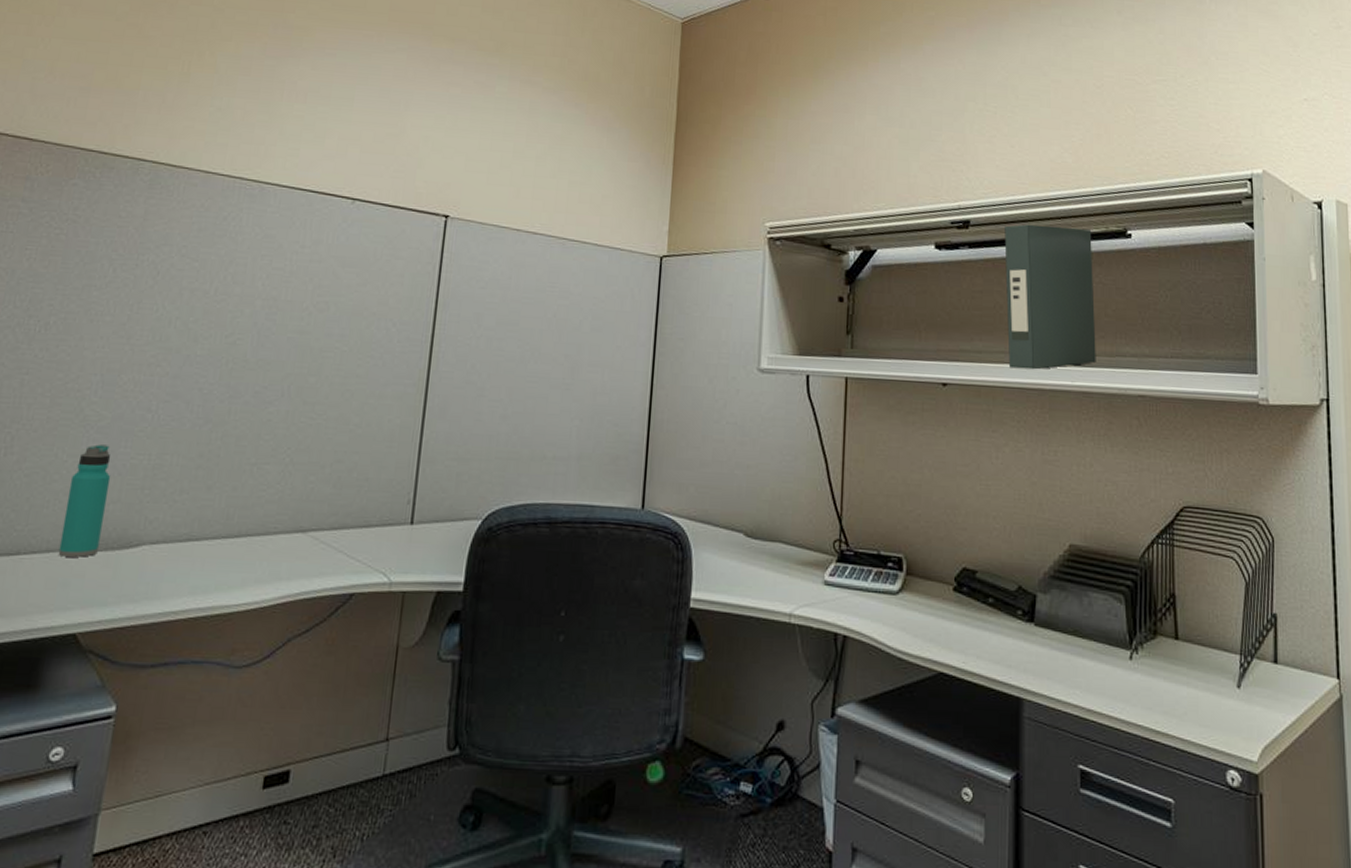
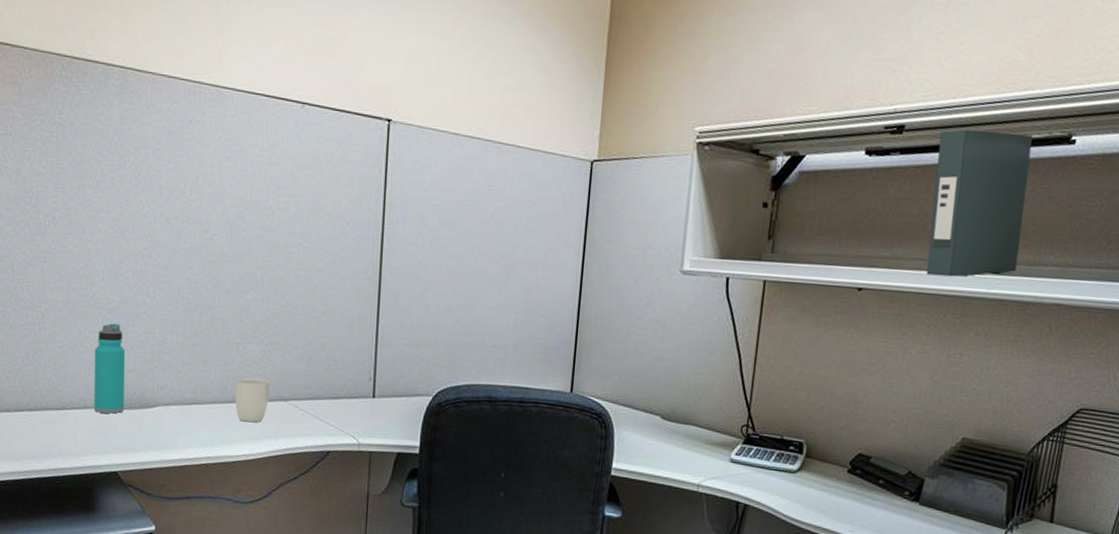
mug: none [240,505,288,561] -> present [234,377,270,423]

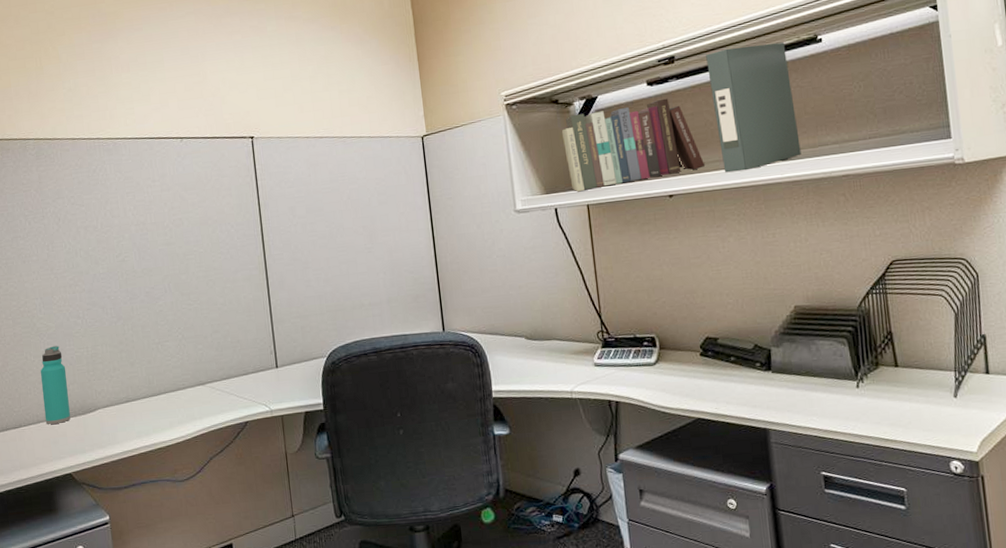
mug: present [234,377,270,423] -> none [158,369,190,410]
books: none [751,171,907,265] -> present [561,98,705,192]

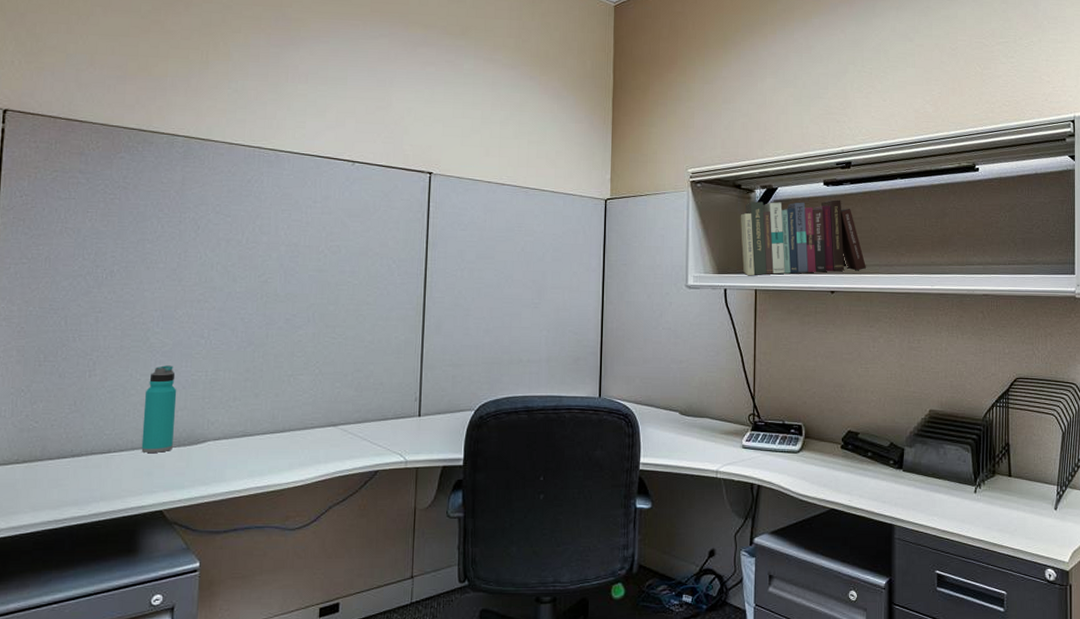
binder: present [706,42,801,173] -> none [879,163,951,278]

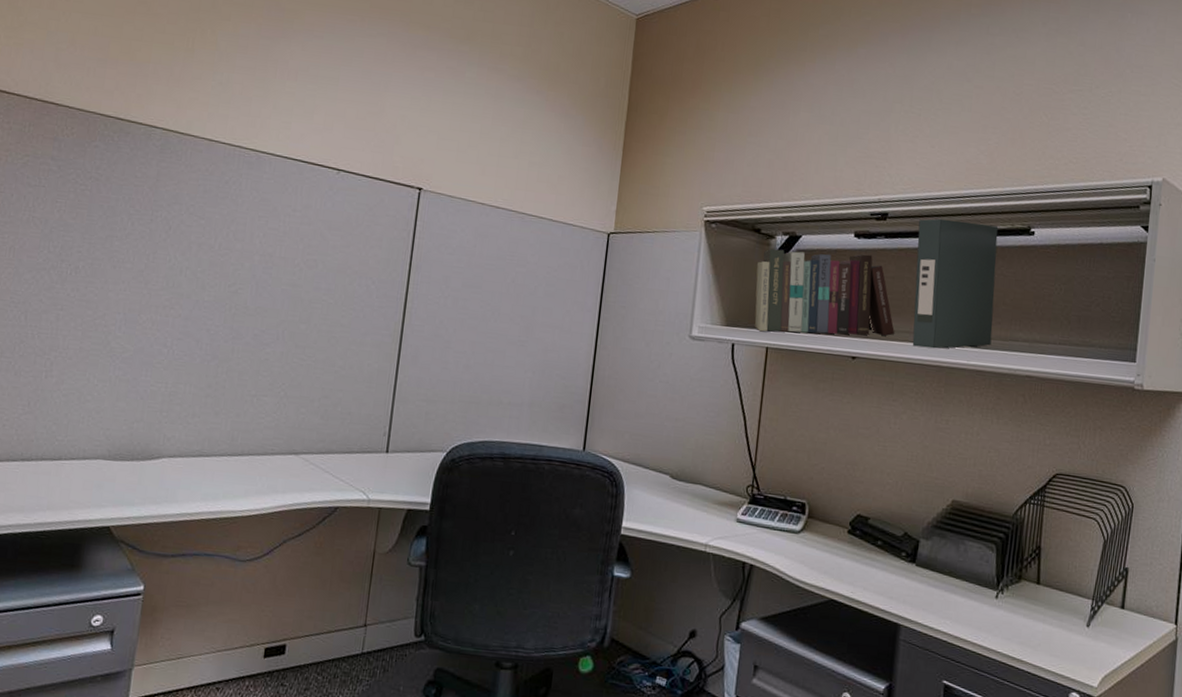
water bottle: present [141,365,177,453] -> none [93,372,135,465]
binder: none [879,163,951,278] -> present [912,218,998,349]

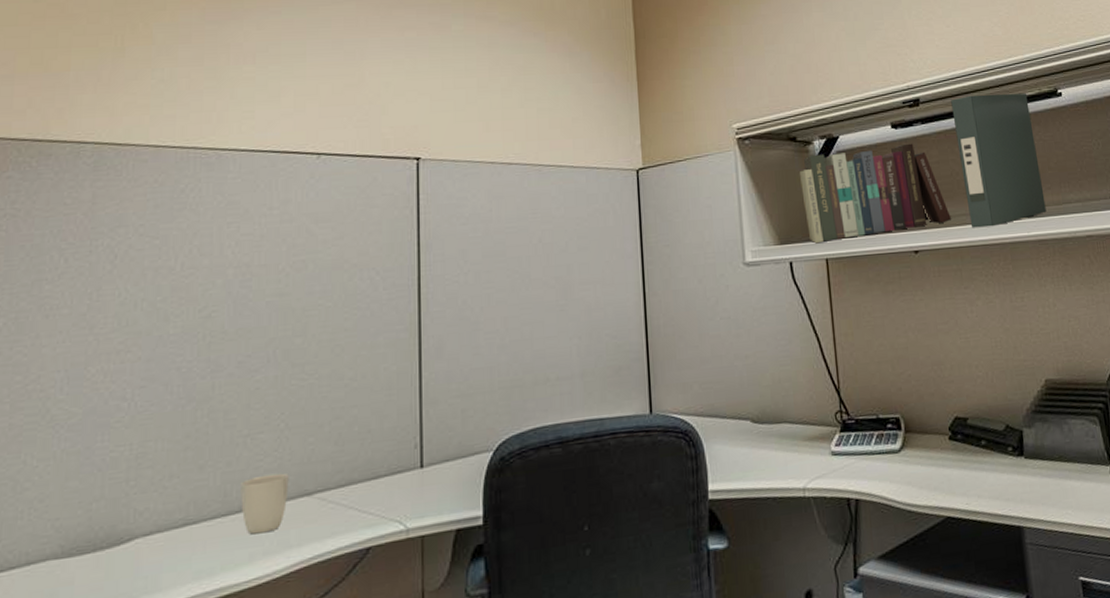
mug: none [243,430,283,477] -> present [240,473,289,535]

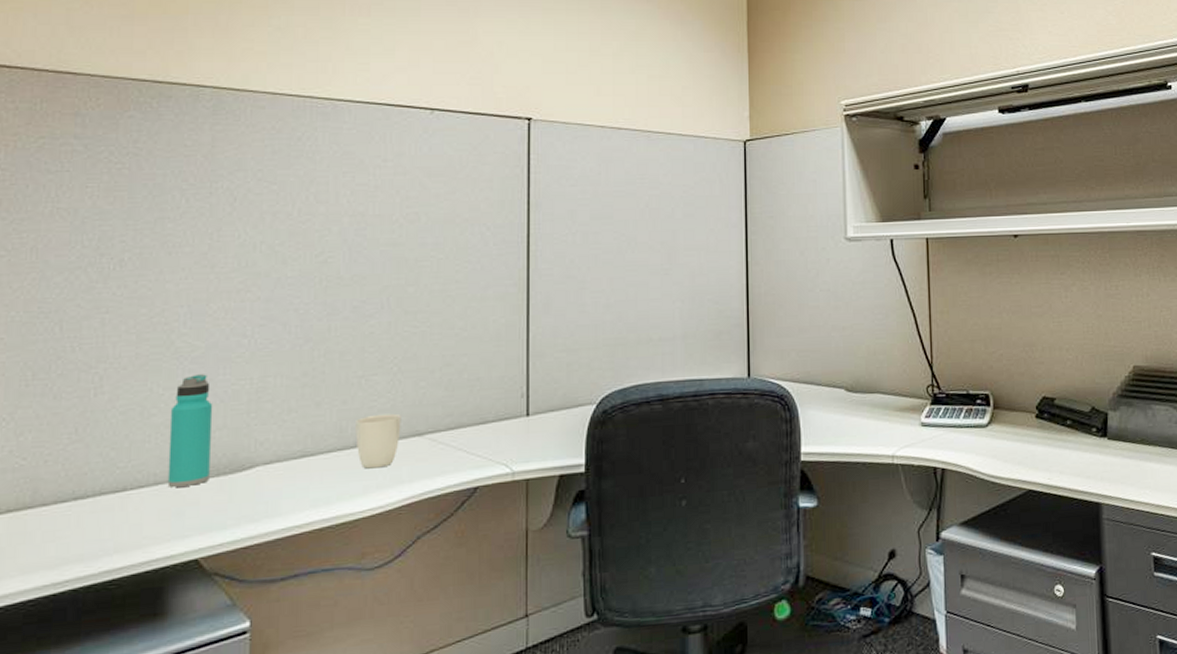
water bottle: none [40,442,90,567] -> present [167,374,213,487]
books: present [799,143,951,244] -> none [904,129,1052,223]
binder: present [951,94,1047,228] -> none [1060,84,1147,216]

